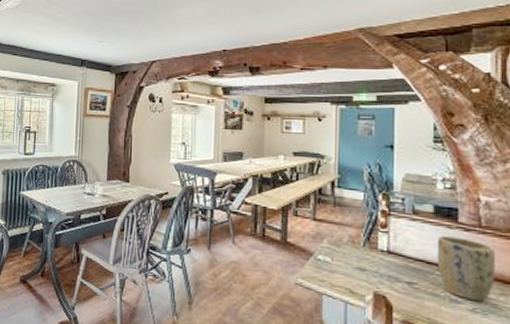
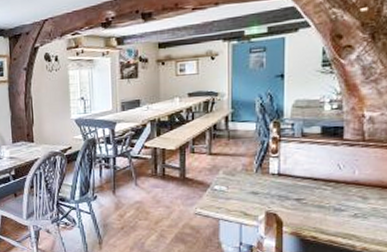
plant pot: present [437,236,495,302] -> none [323,153,376,208]

